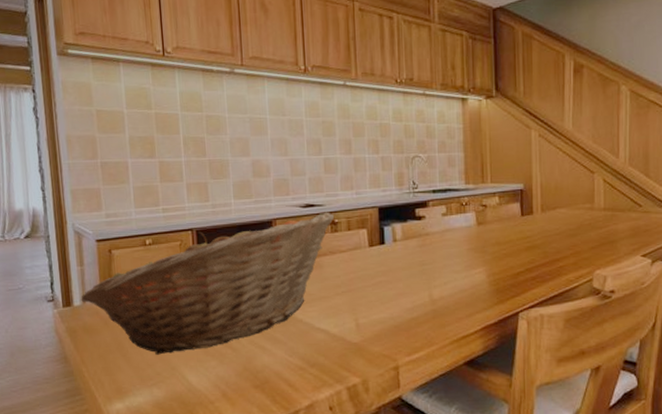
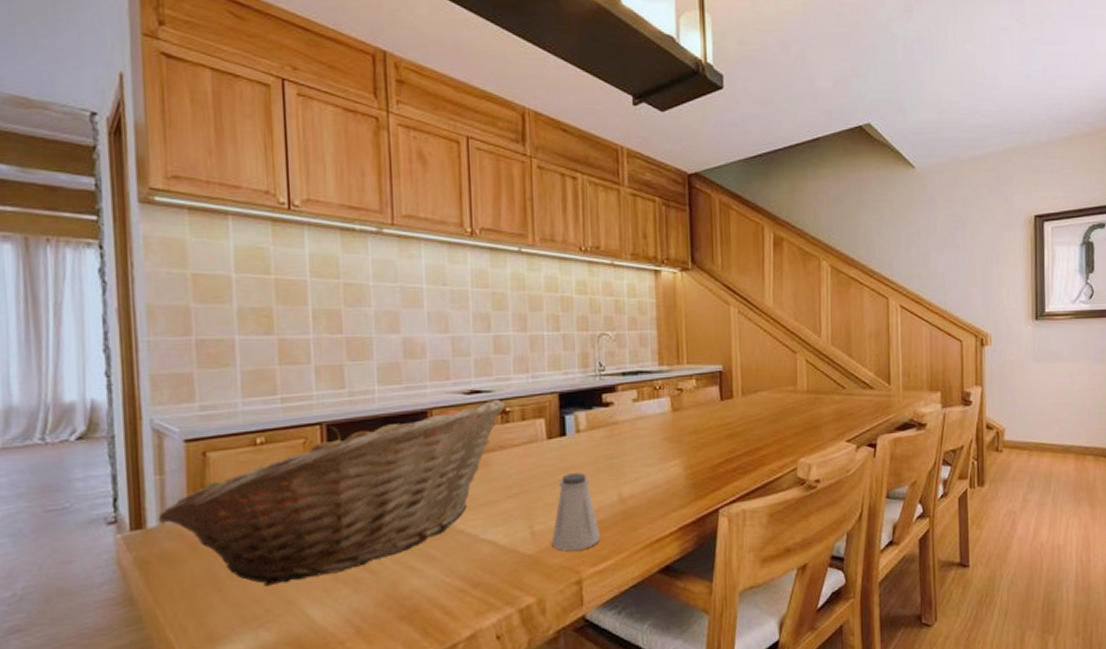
saltshaker: none [373,276,414,342] -> present [551,473,600,552]

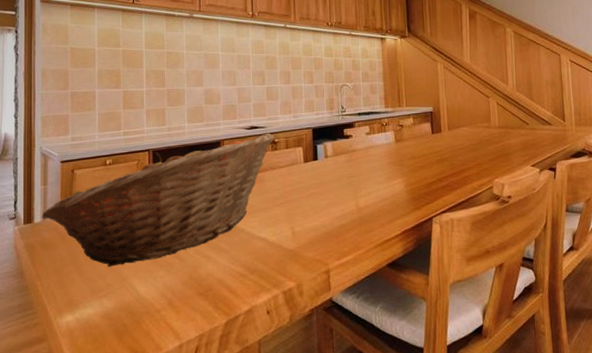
saltshaker: present [551,473,600,552] -> none [307,188,343,248]

